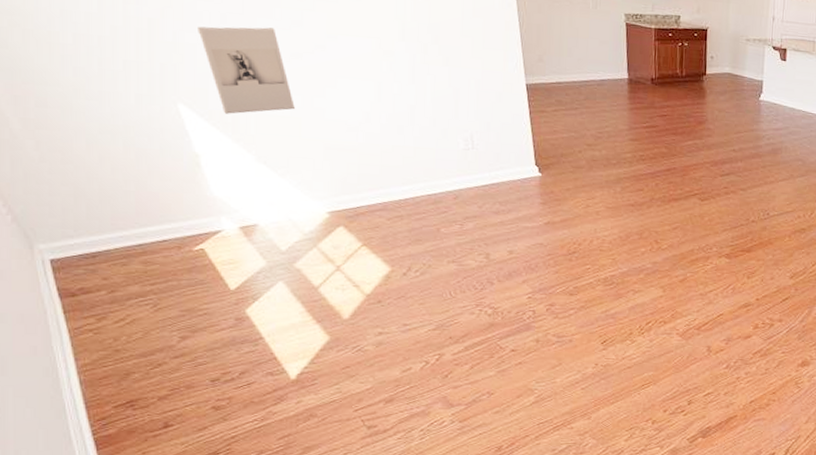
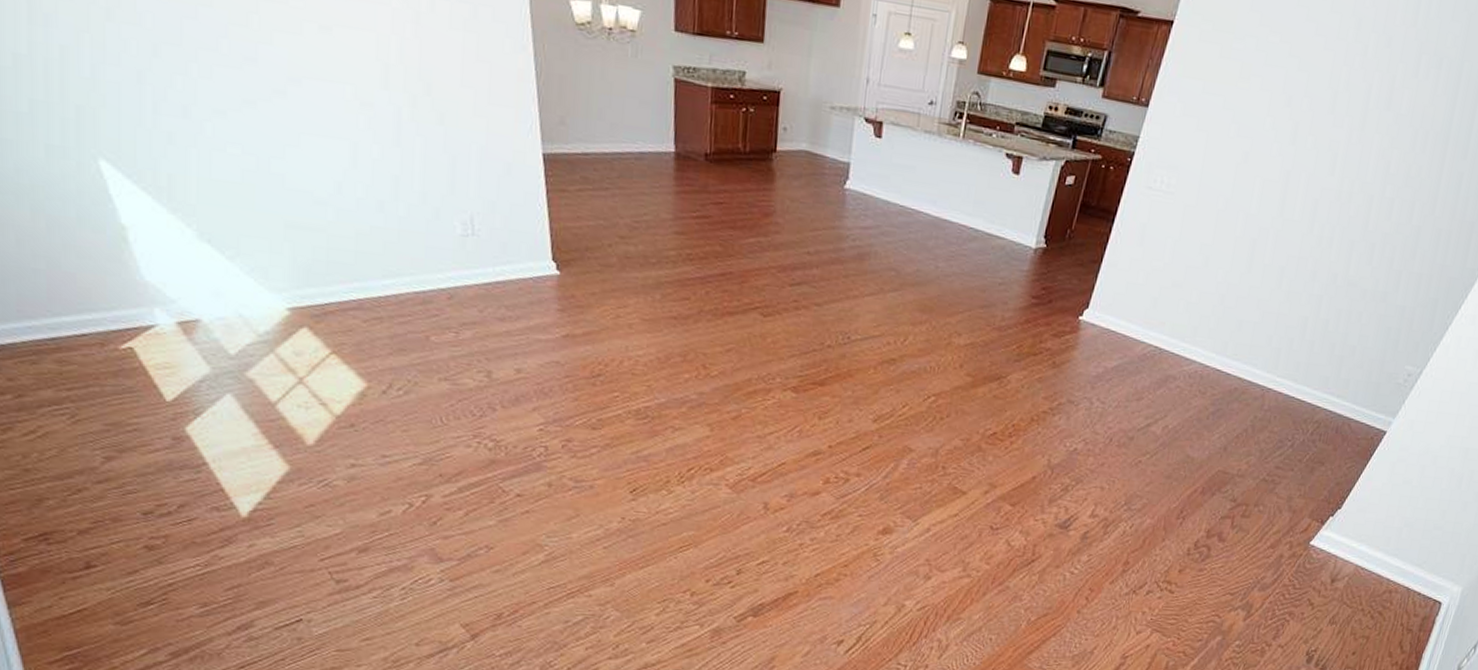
wall sculpture: present [198,26,295,114] -> none [123,59,247,176]

